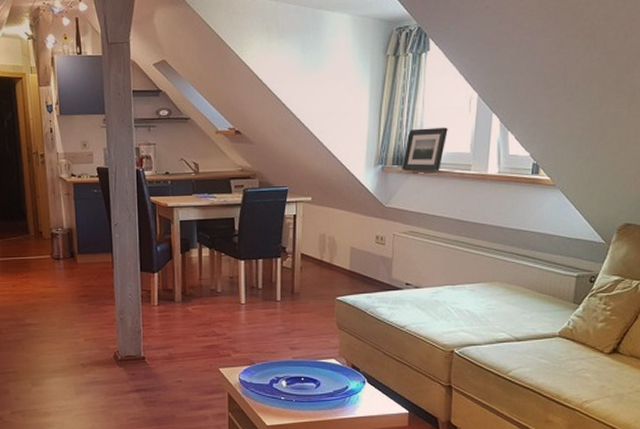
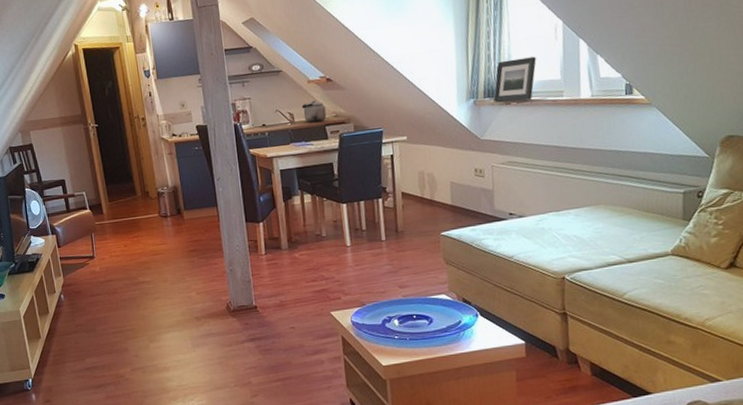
kettle: none [207,152,232,175] -> present [301,100,327,123]

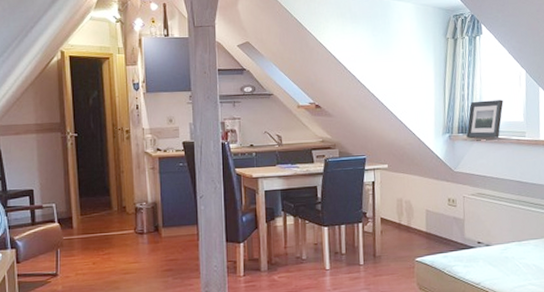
kettle: present [301,100,327,123] -> none [290,125,314,147]

